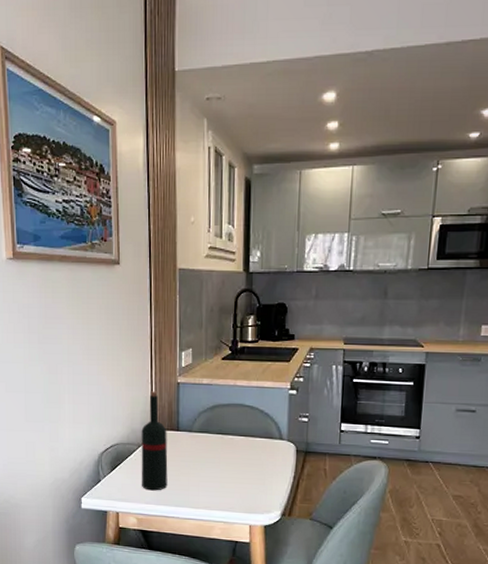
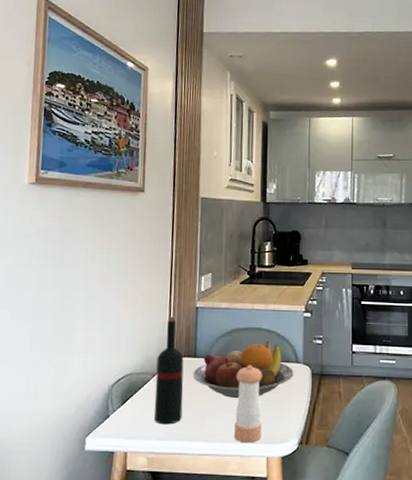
fruit bowl: none [176,417,277,471] -> present [192,340,293,399]
pepper shaker: none [218,440,245,512] -> present [234,365,262,443]

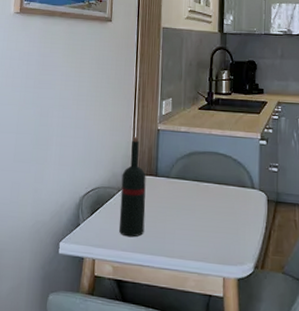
fruit bowl: present [192,340,293,399] -> none [154,165,249,219]
pepper shaker: present [234,365,262,443] -> none [192,187,219,262]

